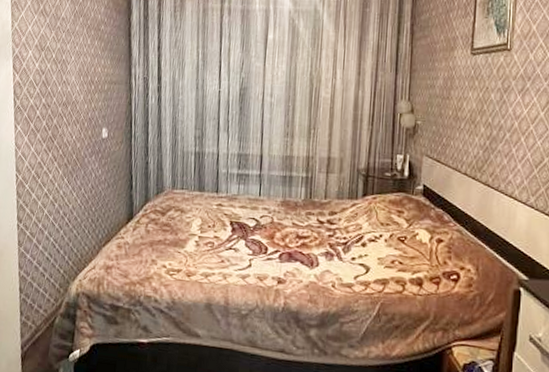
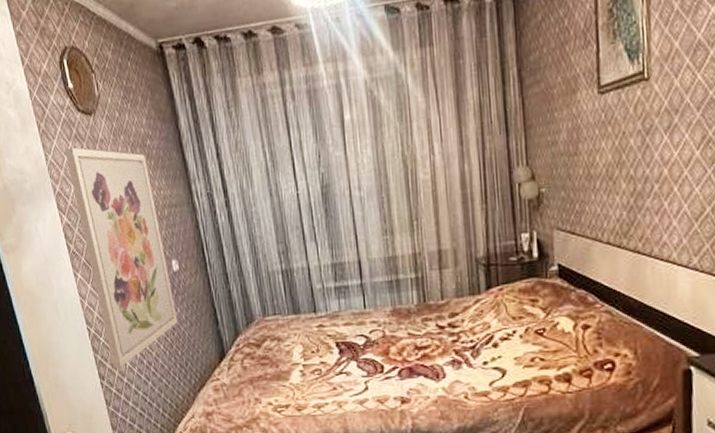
wall art: none [29,19,98,214] -> present [65,147,178,368]

